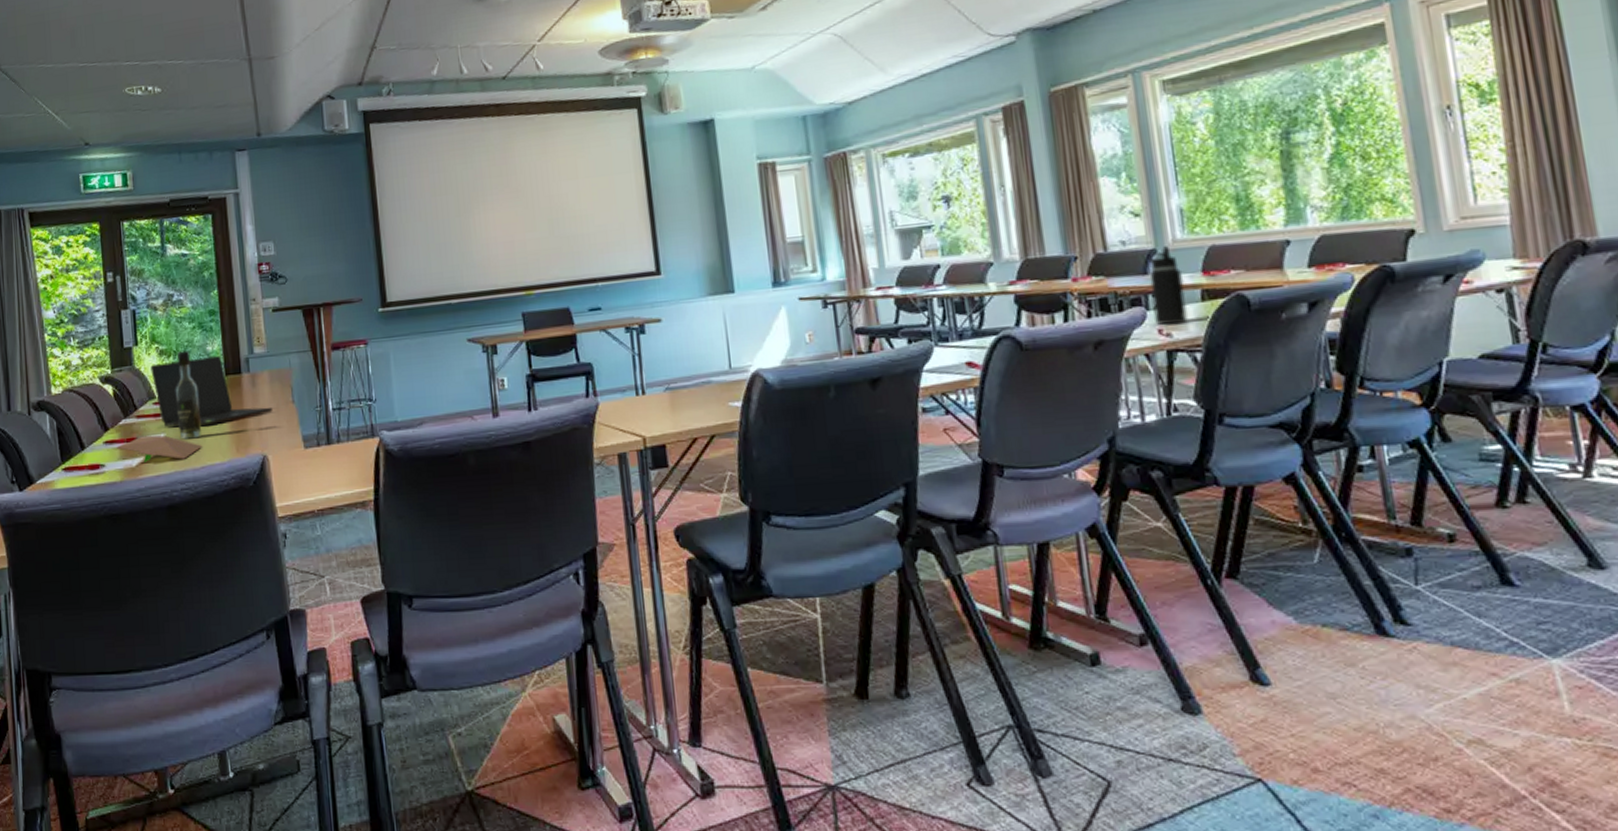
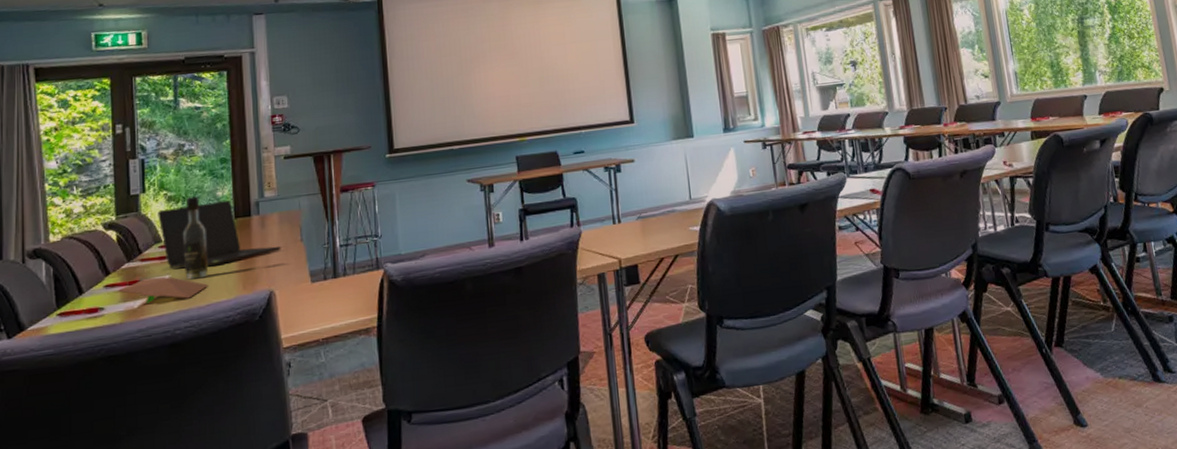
water bottle: present [1146,246,1188,325] -> none [994,99,1023,158]

